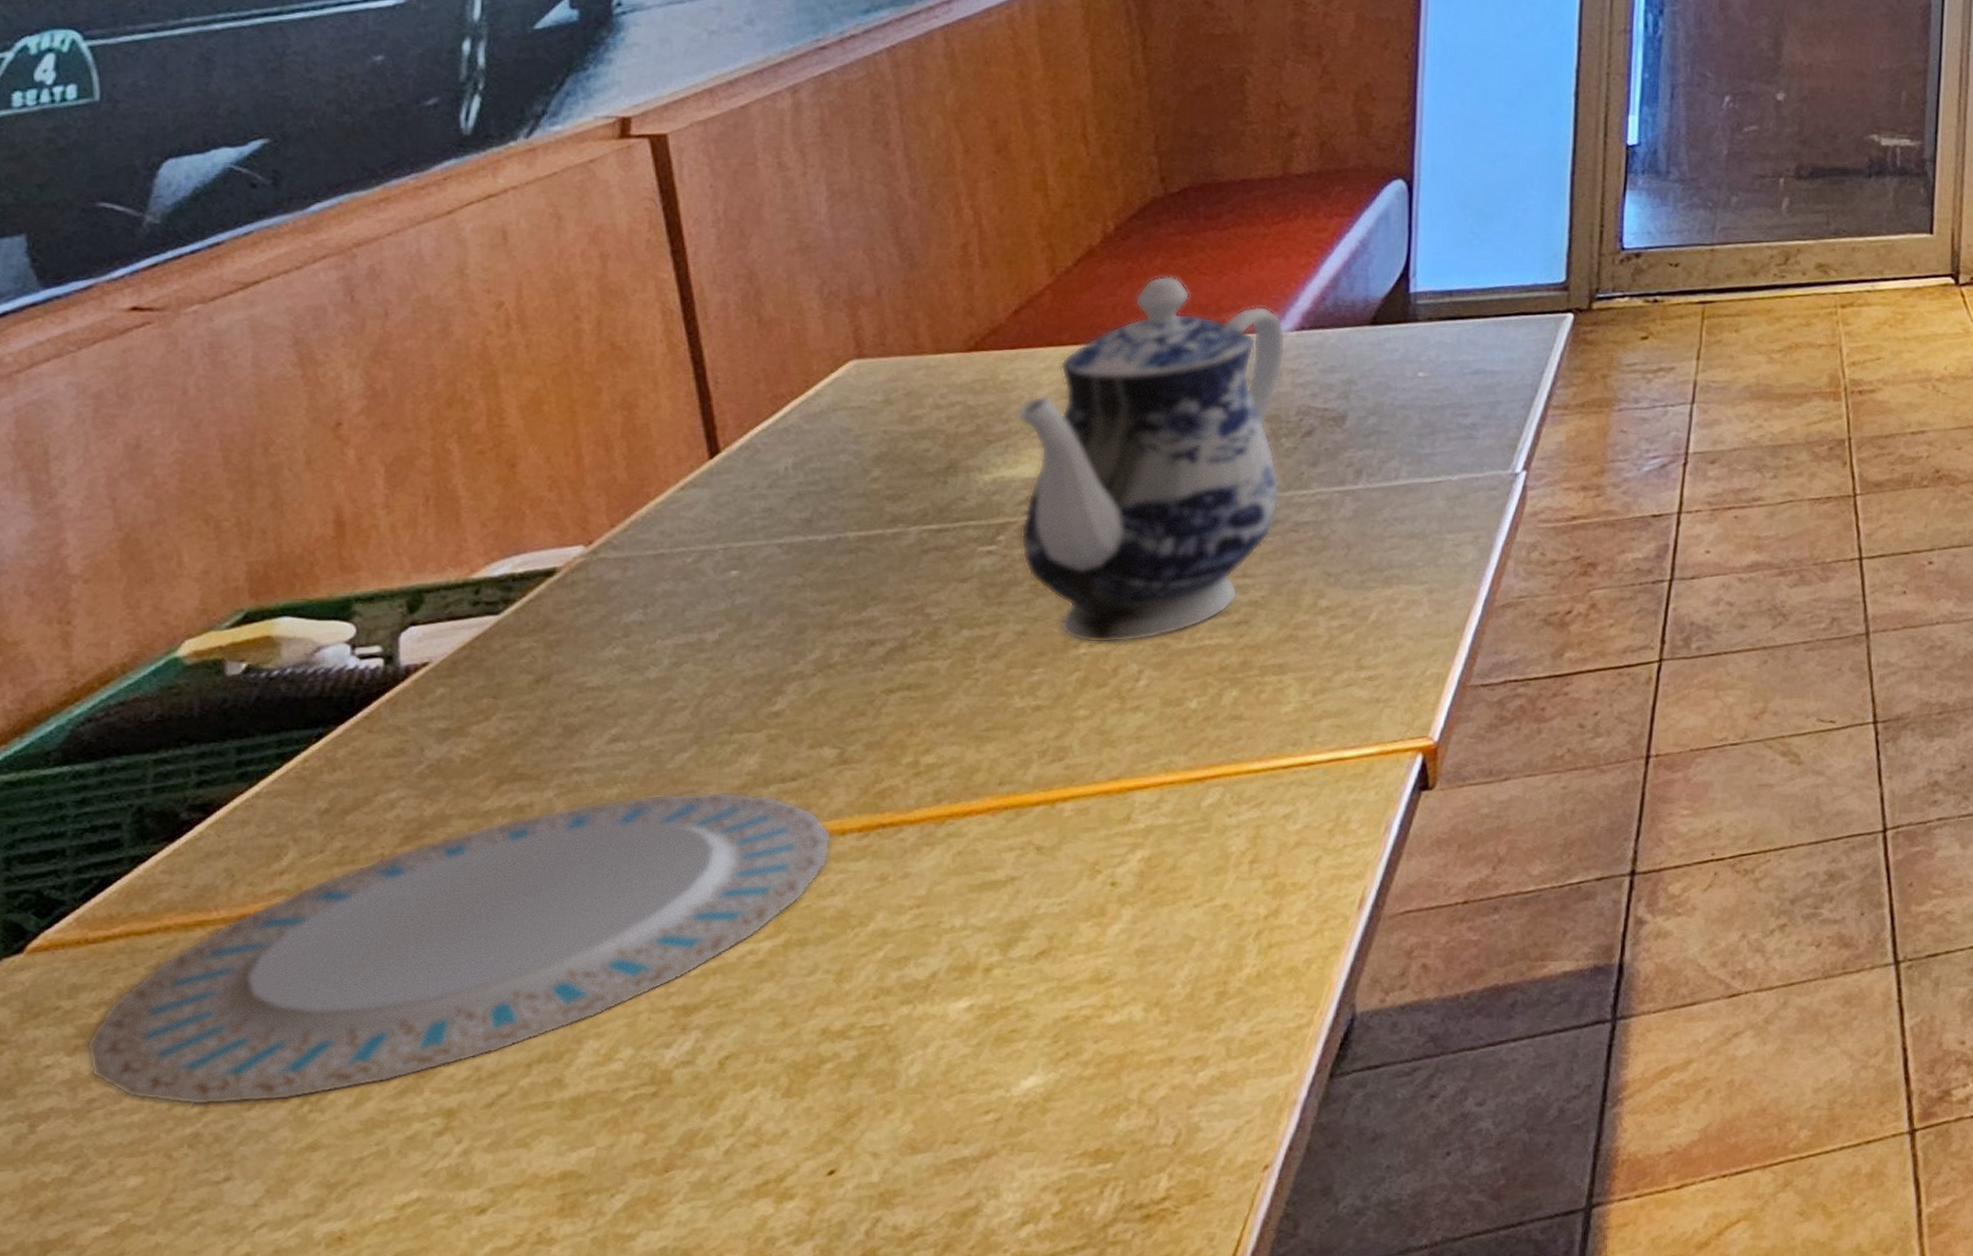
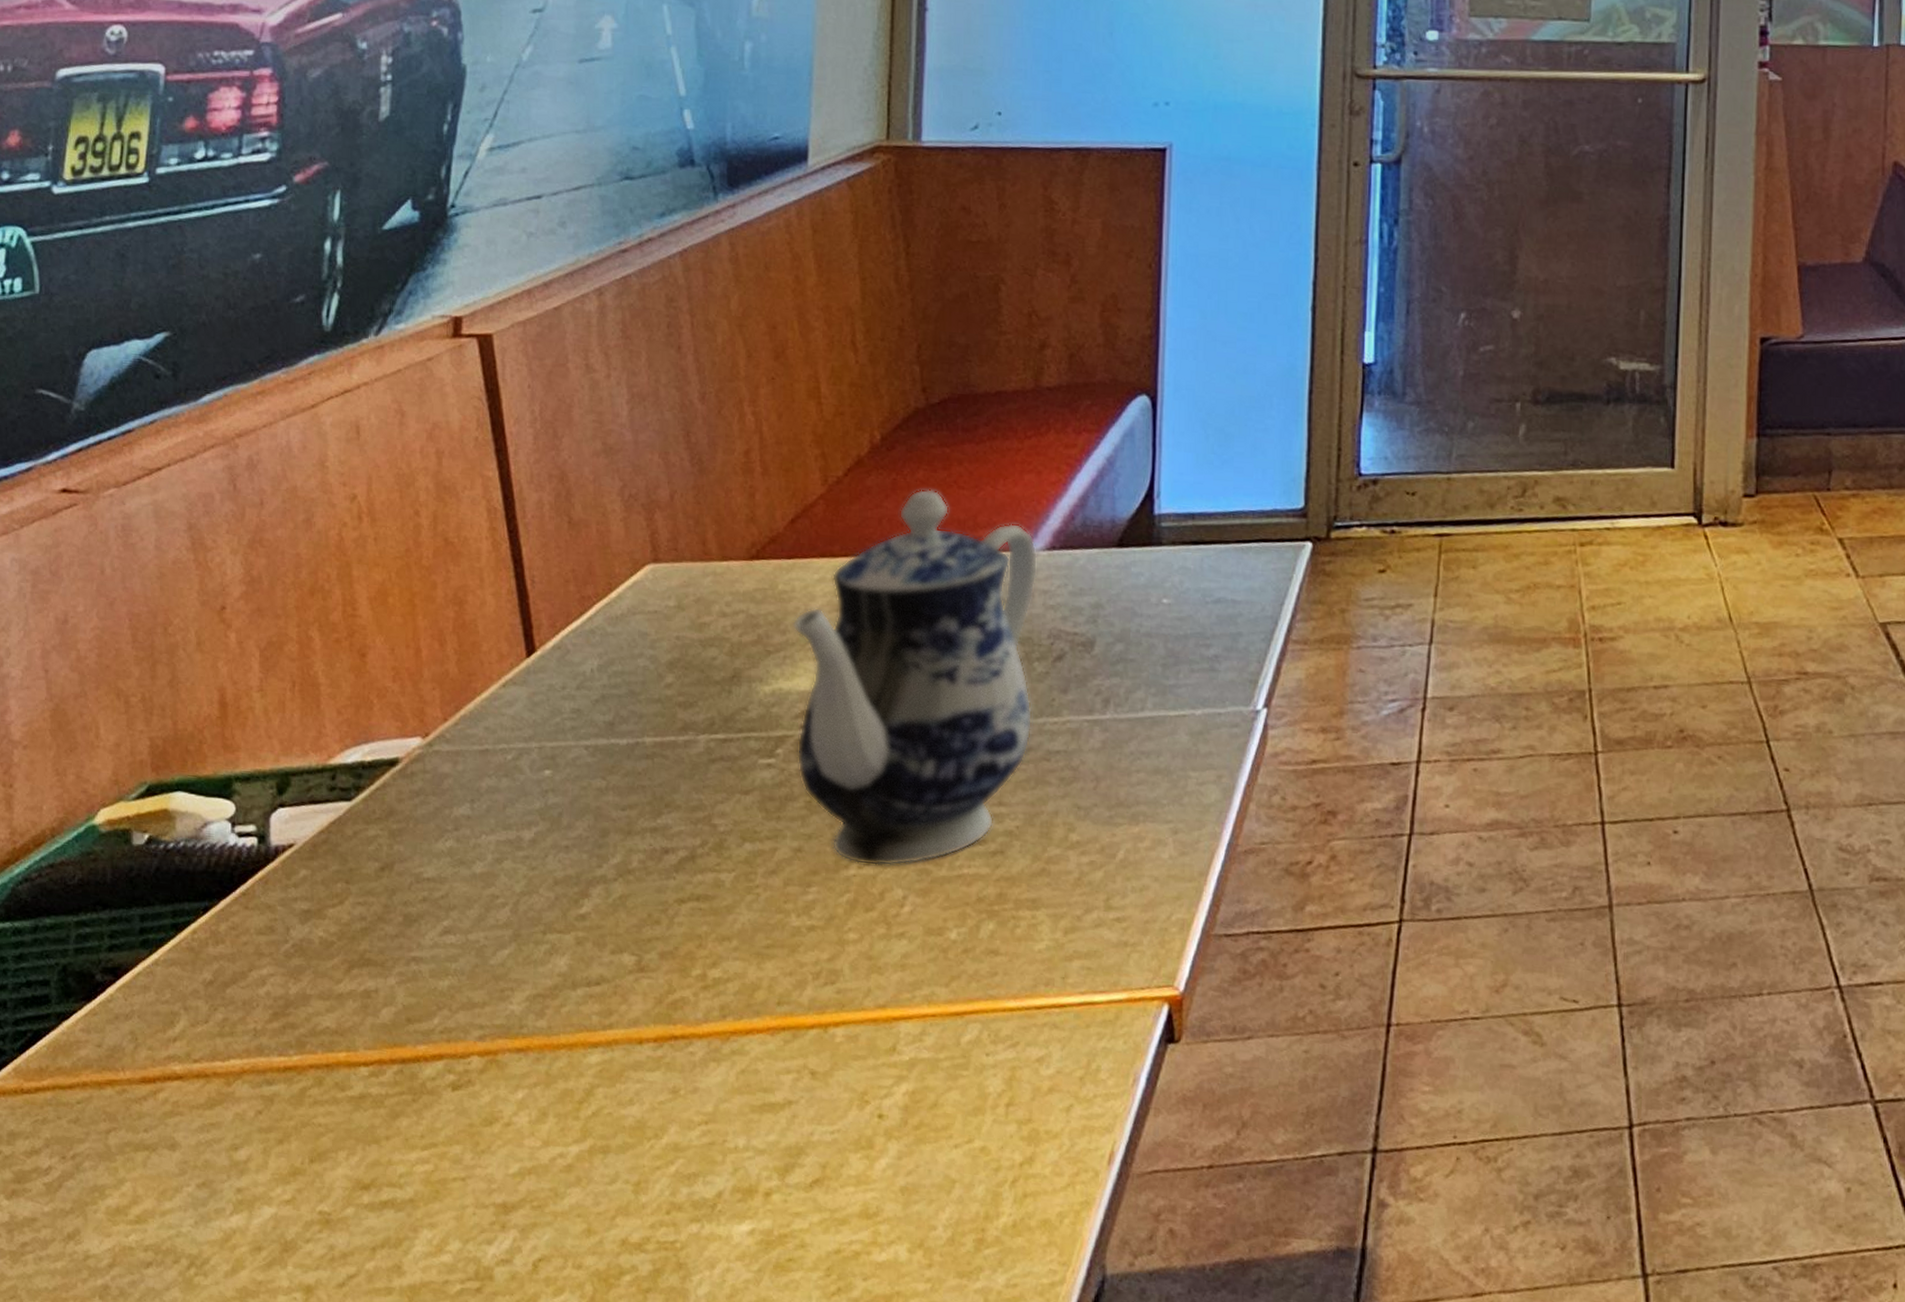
plate: present [85,792,833,1105] -> none [20,989,631,1261]

